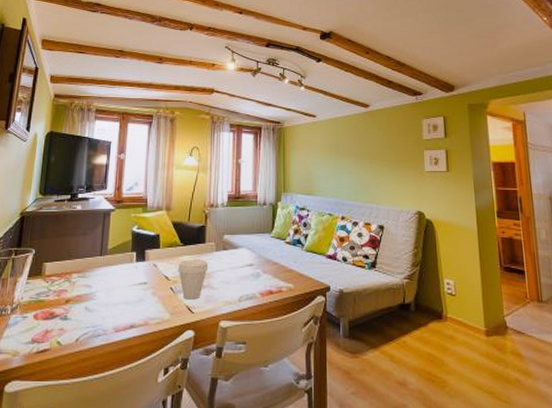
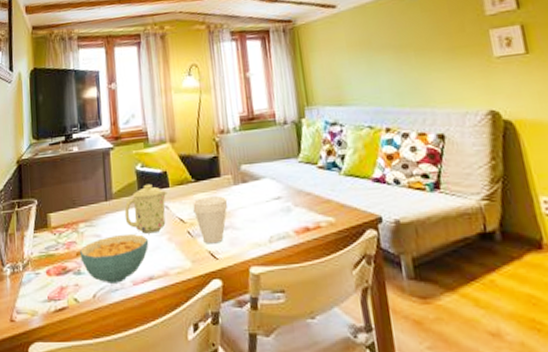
cereal bowl: none [69,287,135,329] -> present [80,234,149,284]
mug: none [116,244,157,287] -> present [124,183,167,234]

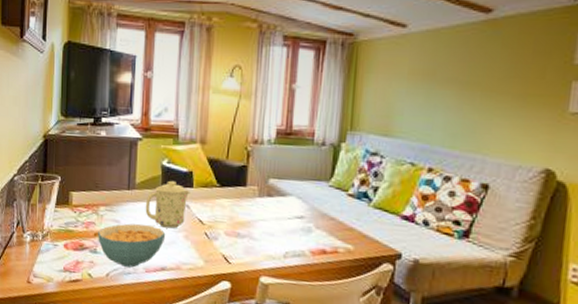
cup: present [192,196,229,244] -> none [214,203,250,249]

